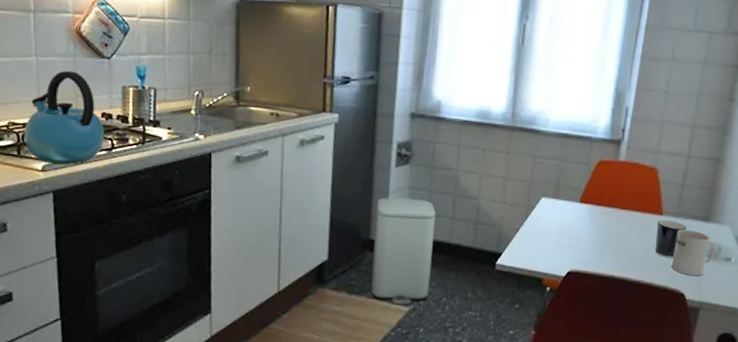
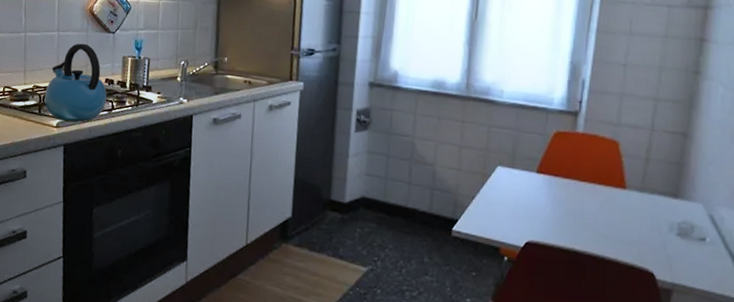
pedal bin: present [371,197,437,305] -> none [331,161,394,265]
mug: present [654,220,686,259] -> none [619,194,653,236]
mug: present [671,229,715,276] -> none [638,204,687,256]

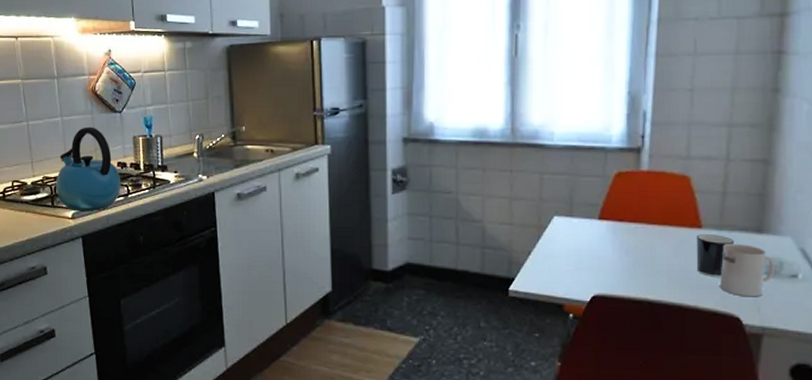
mug: none [619,194,653,236] -> present [696,234,734,279]
mug: none [638,204,687,256] -> present [720,243,775,297]

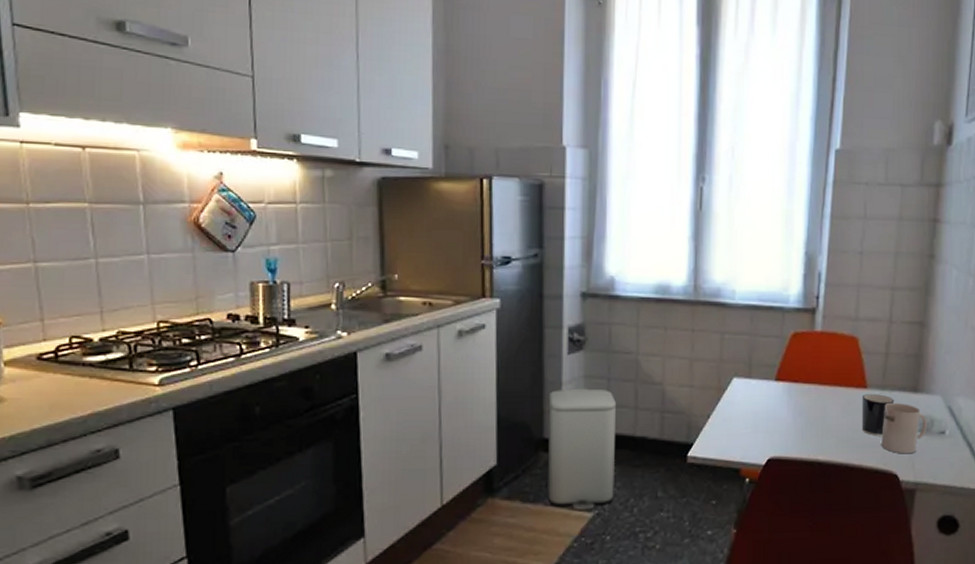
kettle: present [56,127,121,212] -> none [136,268,232,377]
pedal bin: none [375,225,439,335] -> present [548,388,617,510]

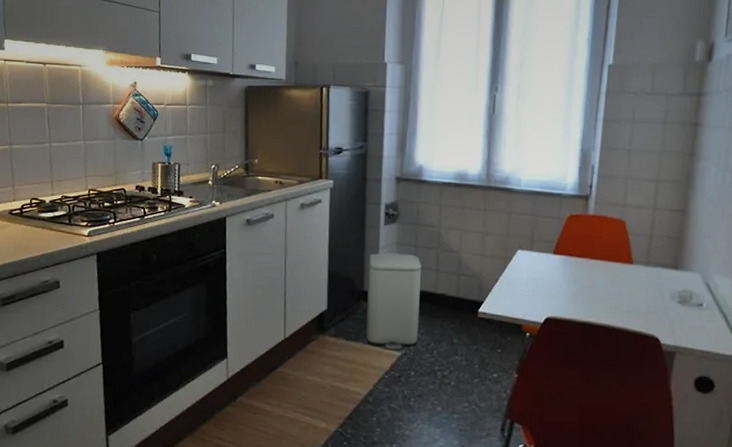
mug: present [861,394,894,437] -> none [627,269,657,306]
mug: present [881,402,927,454] -> none [645,277,686,322]

